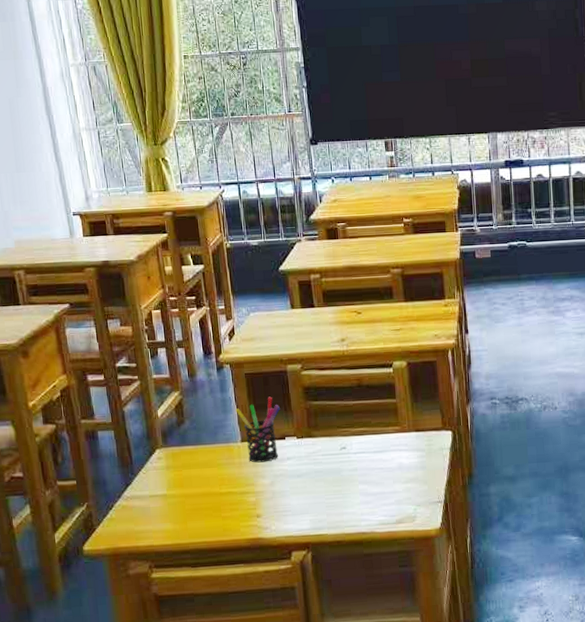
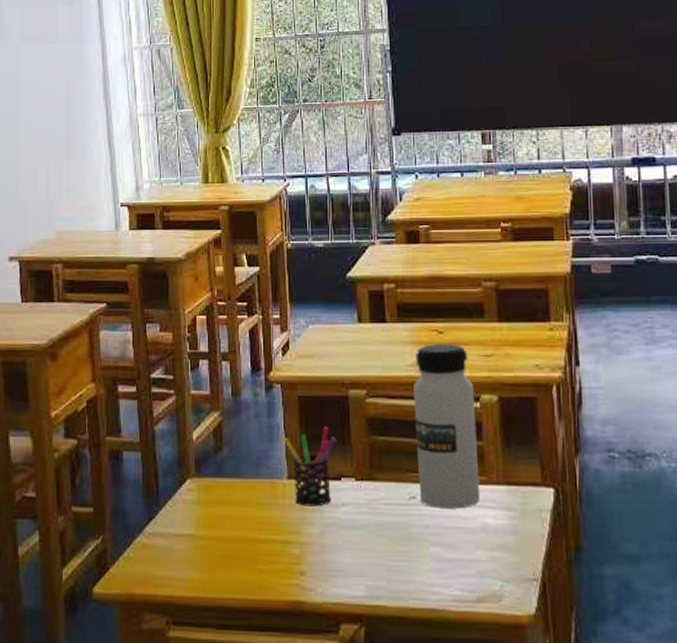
water bottle: none [339,322,396,455] -> present [414,344,480,509]

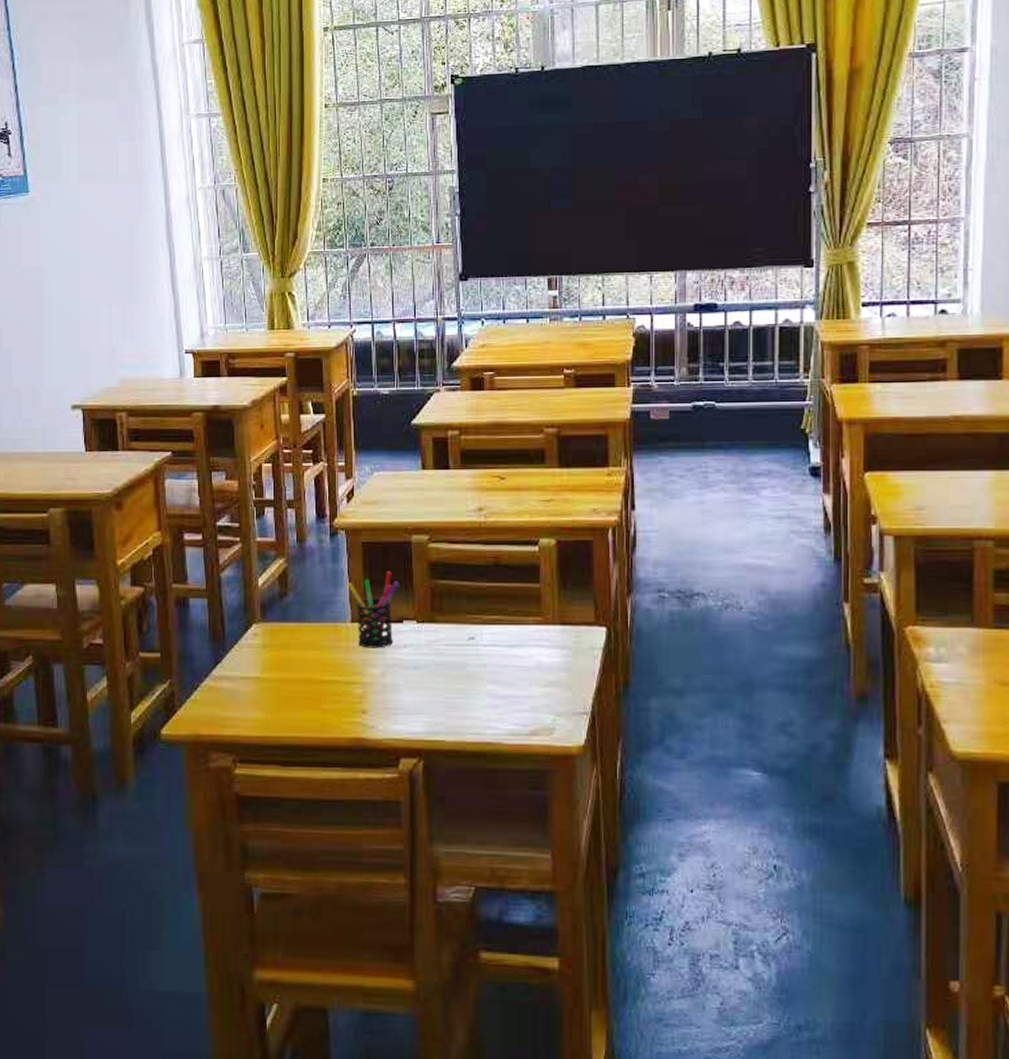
water bottle: present [414,344,480,509] -> none [475,490,536,648]

